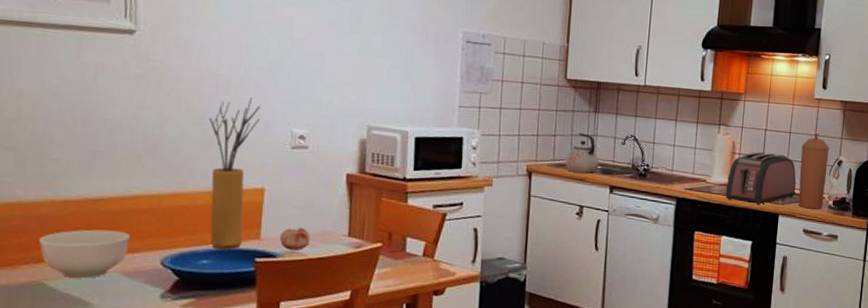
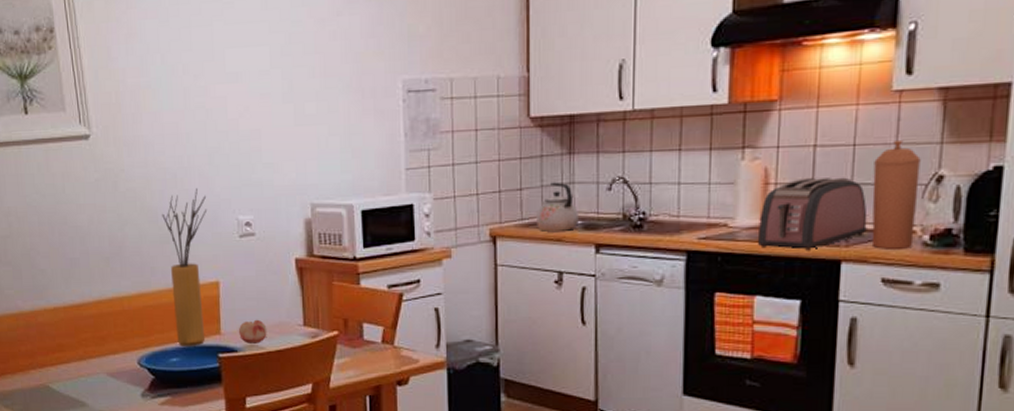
bowl: present [38,229,130,278] -> none [39,334,110,380]

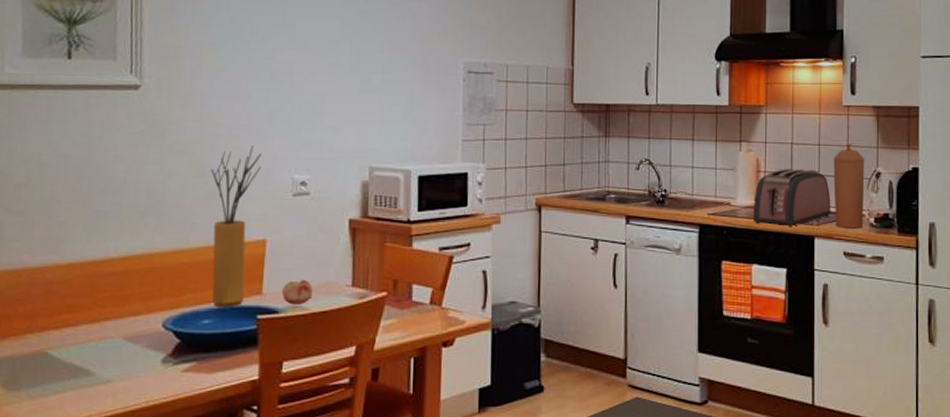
kettle: present [537,182,580,231] -> none [577,160,613,203]

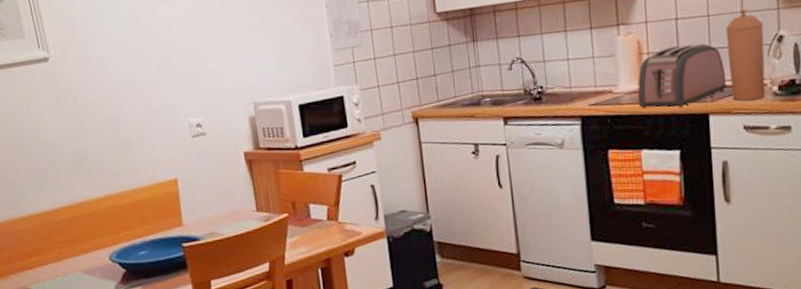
vase: present [211,146,262,309] -> none [120,97,170,241]
fruit: present [282,279,313,306] -> none [199,209,225,232]

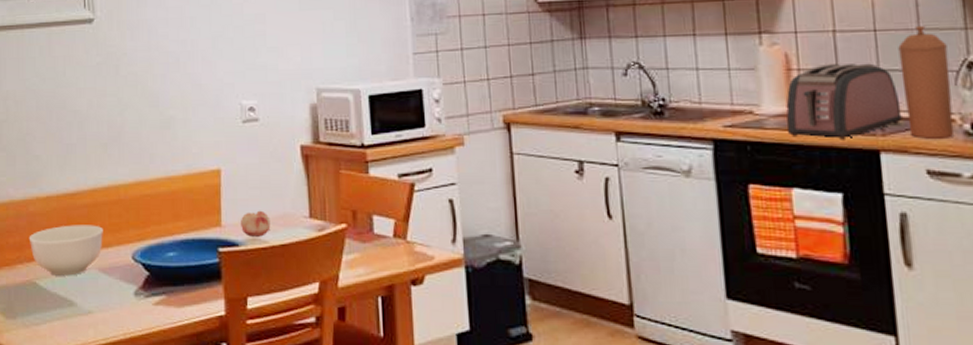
bowl: none [17,235,83,281] -> present [29,225,103,276]
fruit: none [199,209,225,232] -> present [241,210,271,238]

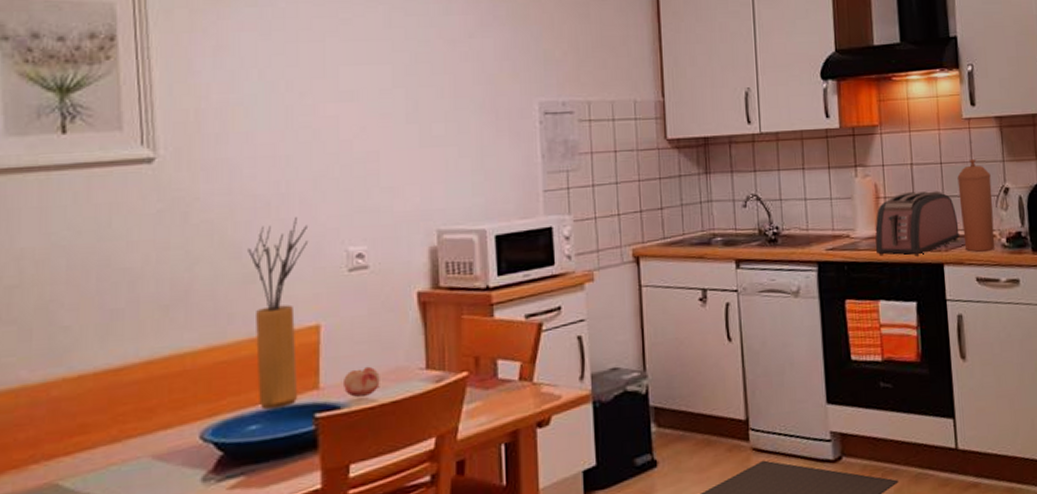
bowl: present [29,225,103,276] -> none [49,404,160,473]
vase: none [163,72,210,241] -> present [248,217,309,411]

